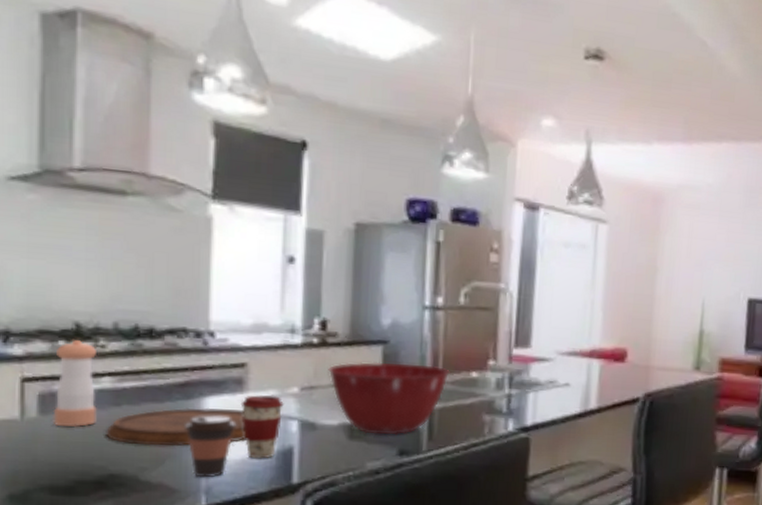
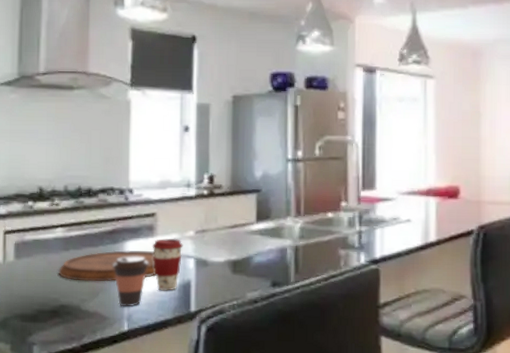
pepper shaker: present [52,340,97,427] -> none [24,201,53,267]
mixing bowl: present [328,362,450,435] -> none [215,207,310,269]

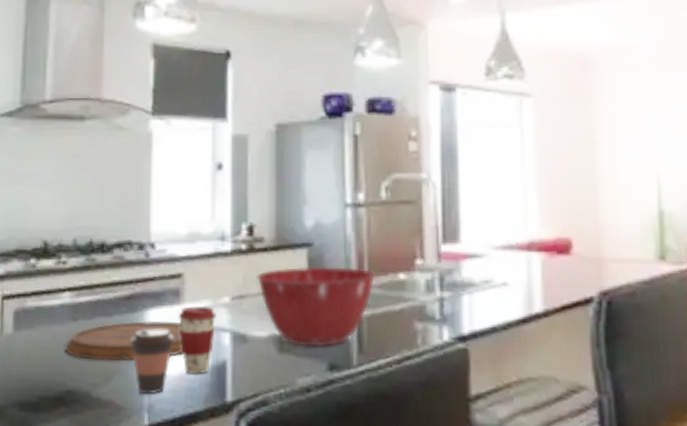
mixing bowl: none [215,207,310,269] -> present [256,266,376,348]

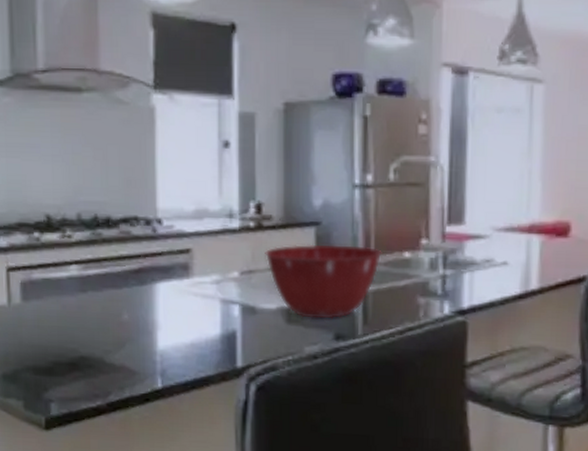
cutting board: present [65,320,184,361] -> none [75,292,194,330]
coffee cup: present [130,328,175,394] -> none [141,300,185,360]
coffee cup: present [178,305,217,375] -> none [187,279,226,343]

